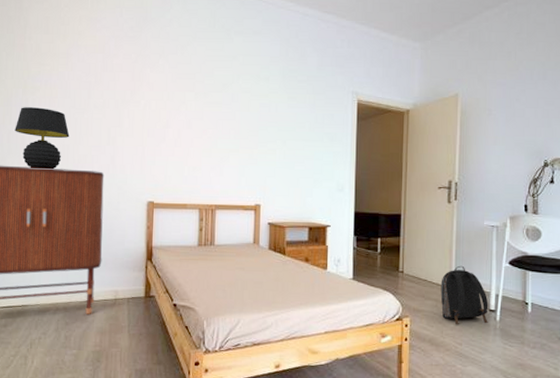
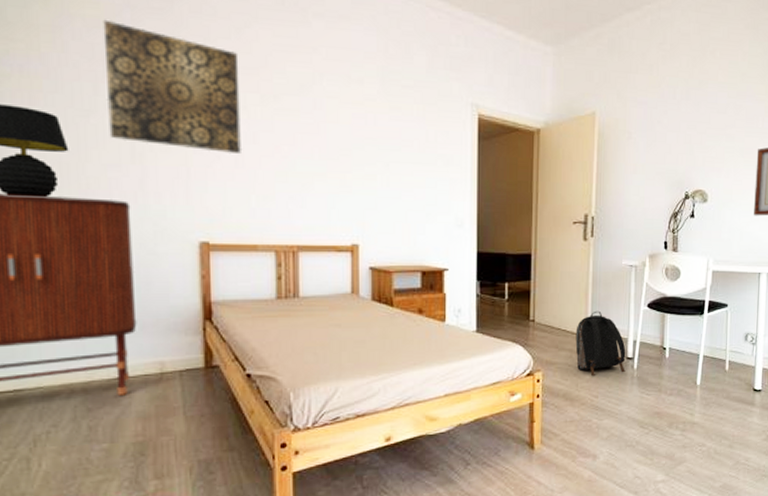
wall art: none [95,47,182,136] -> present [103,19,243,153]

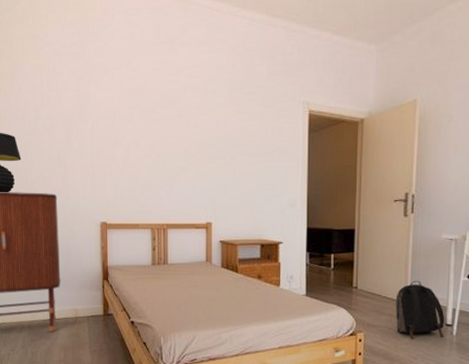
wall art: present [103,19,243,153] -> none [42,65,129,155]

